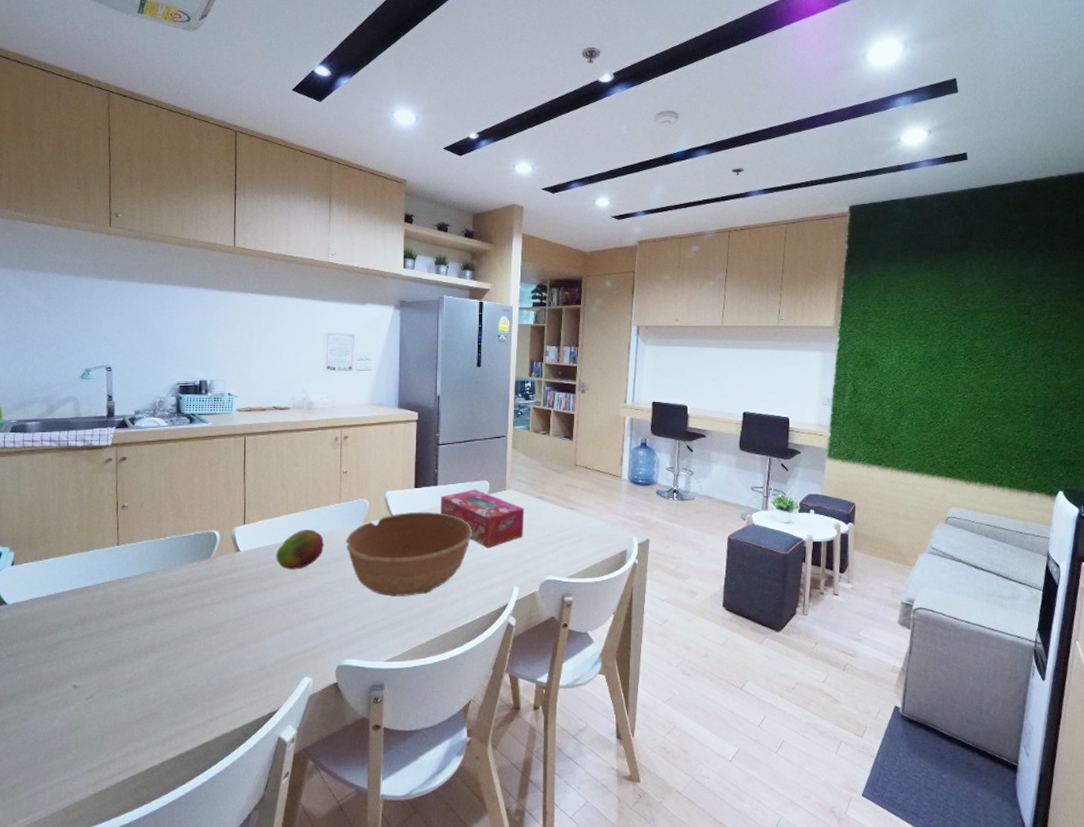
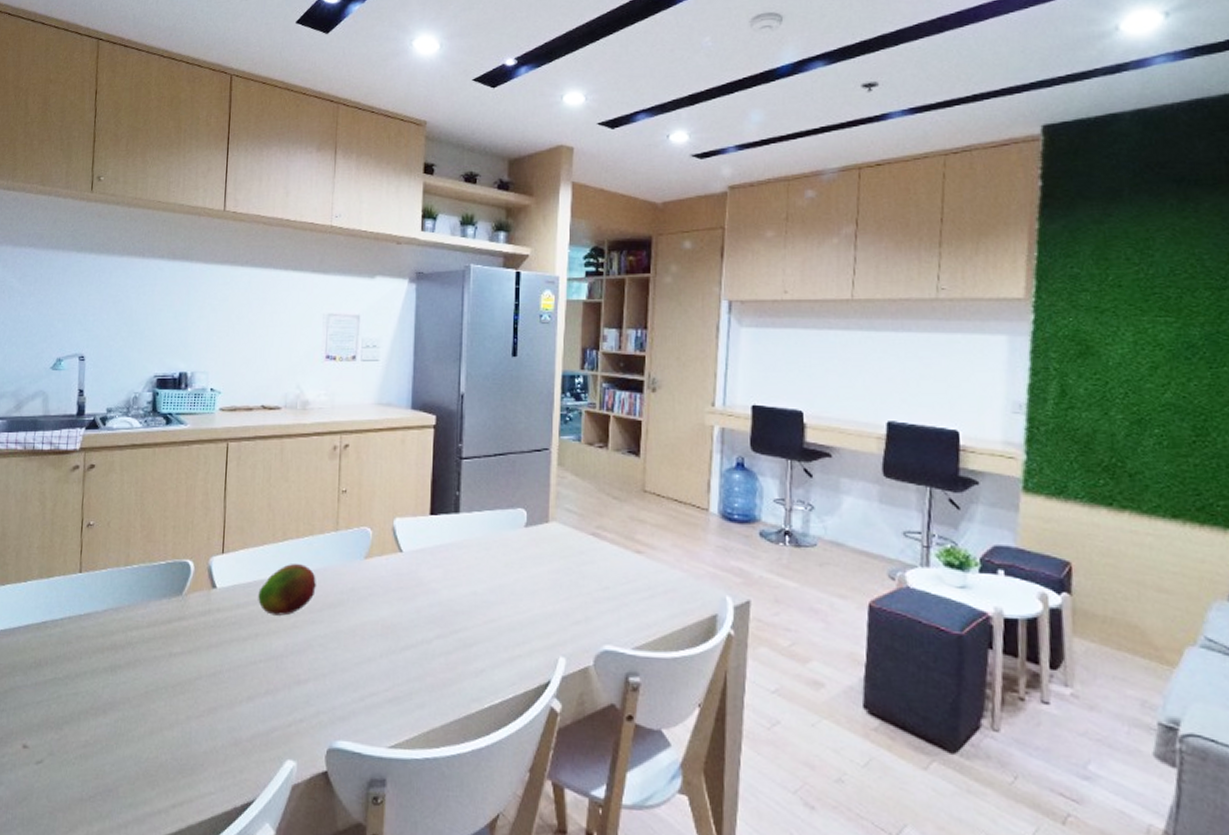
bowl: present [346,511,473,597] -> none [343,546,505,661]
tissue box: present [440,489,525,549] -> none [462,519,574,602]

